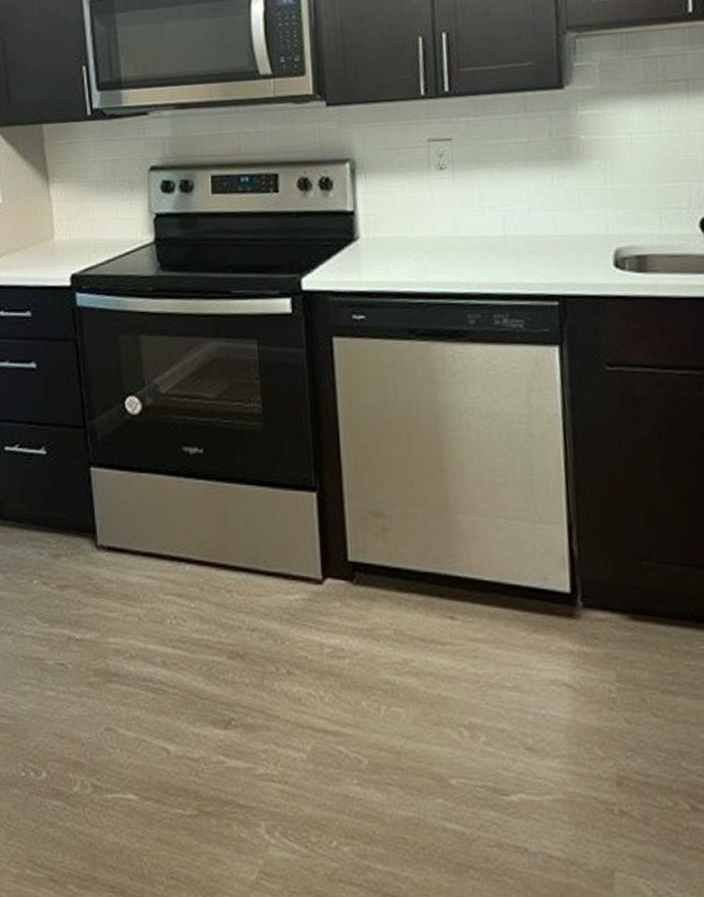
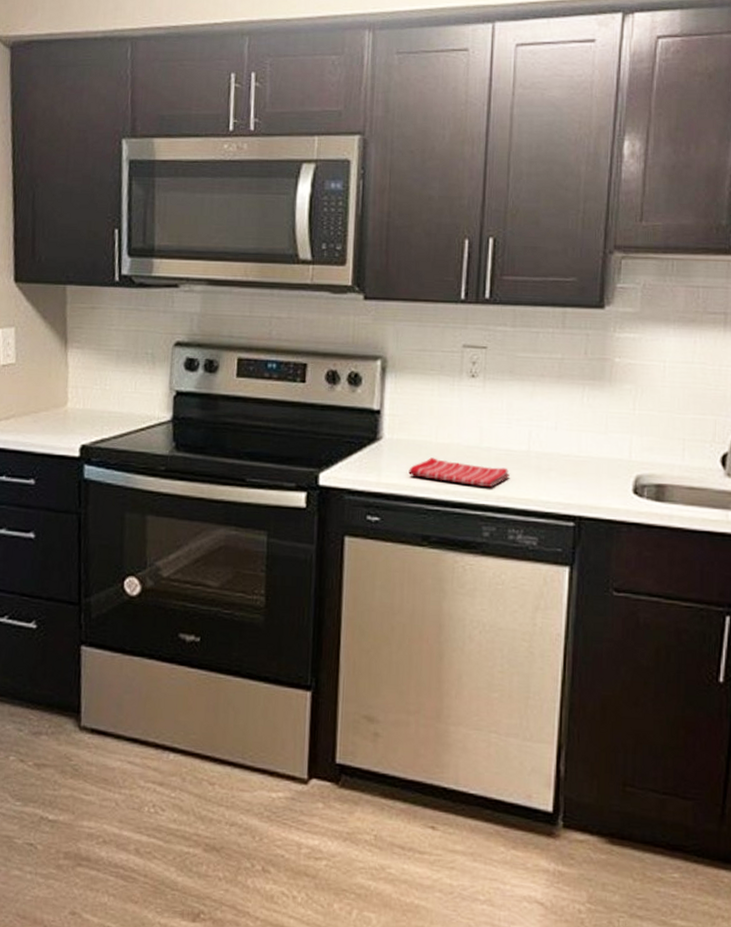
dish towel: none [388,252,489,276] -> present [408,457,510,488]

